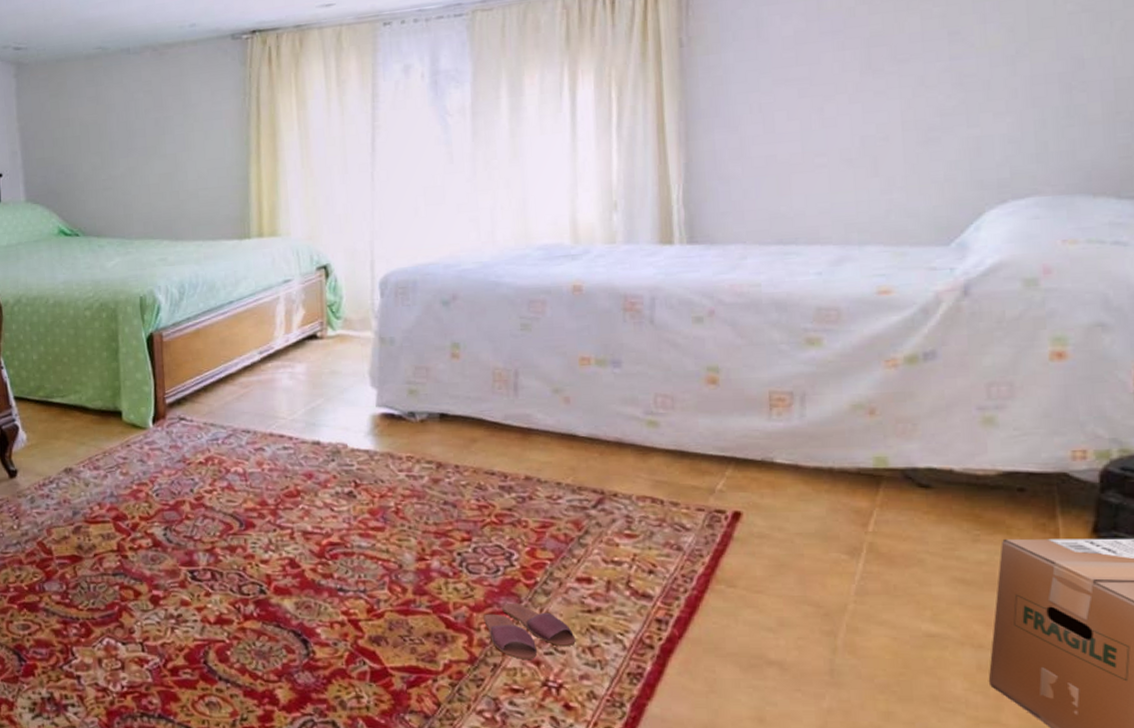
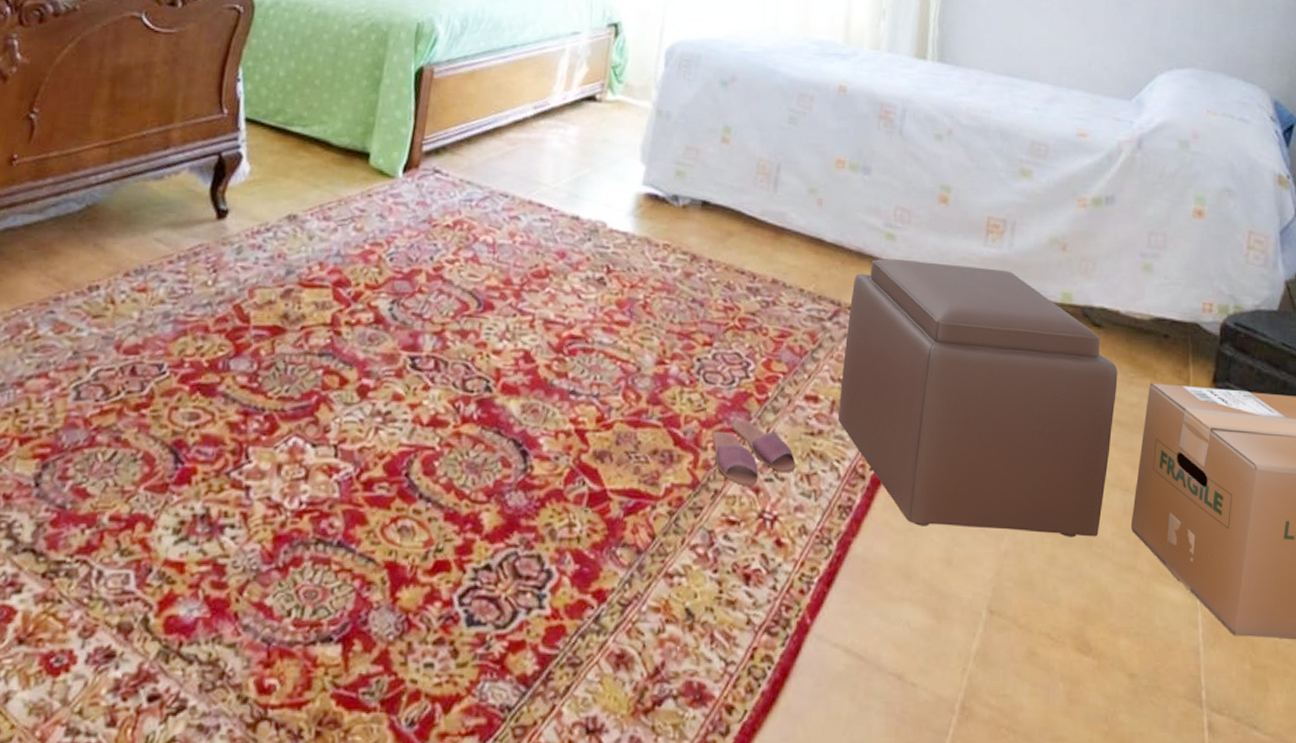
ottoman: none [614,442,958,694] -> present [838,258,1118,538]

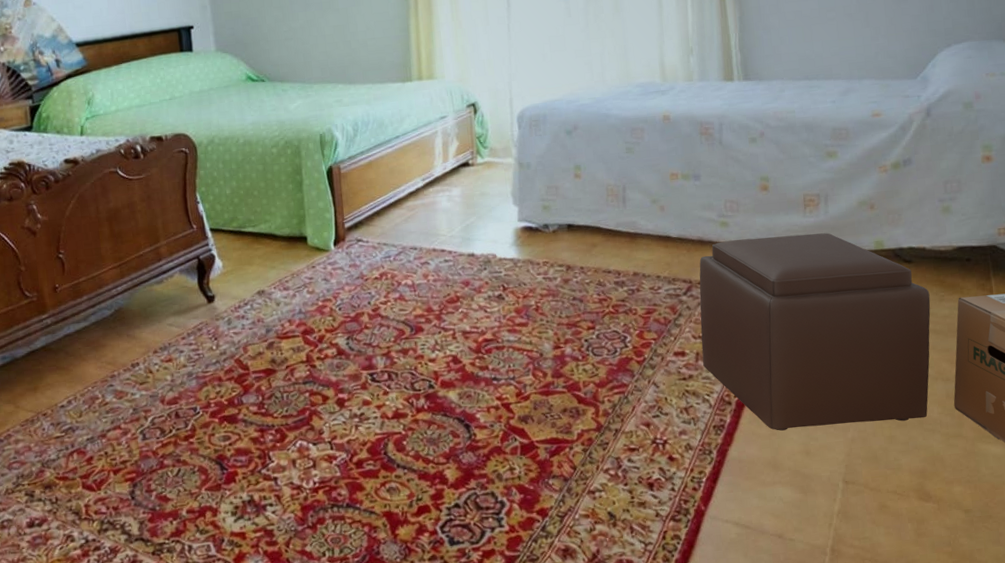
slippers: present [712,419,796,486] -> none [606,377,675,423]

